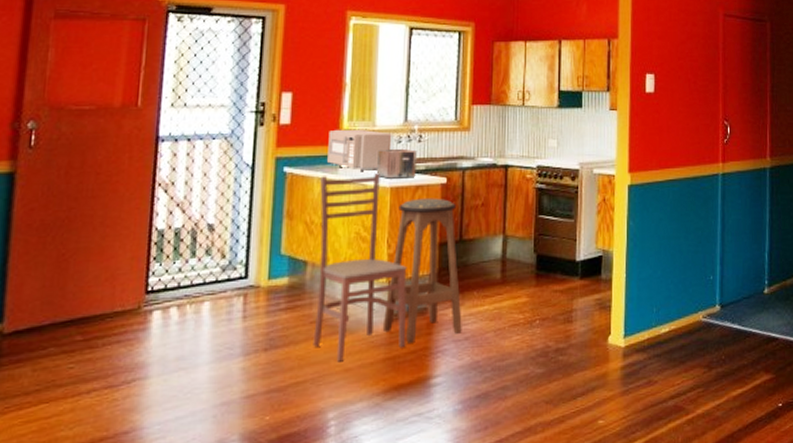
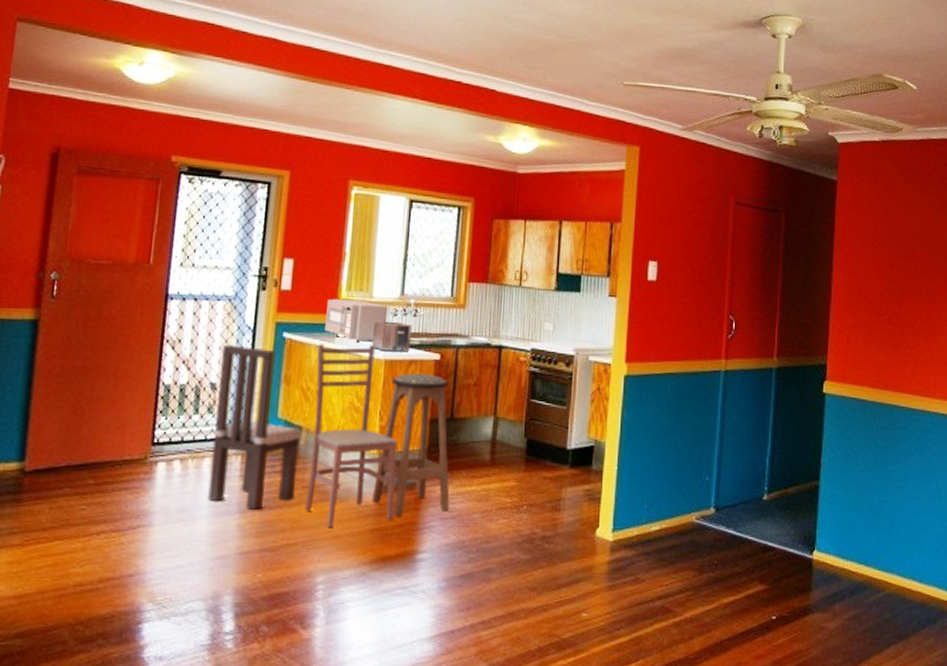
dining chair: none [208,183,306,351] -> present [208,344,301,510]

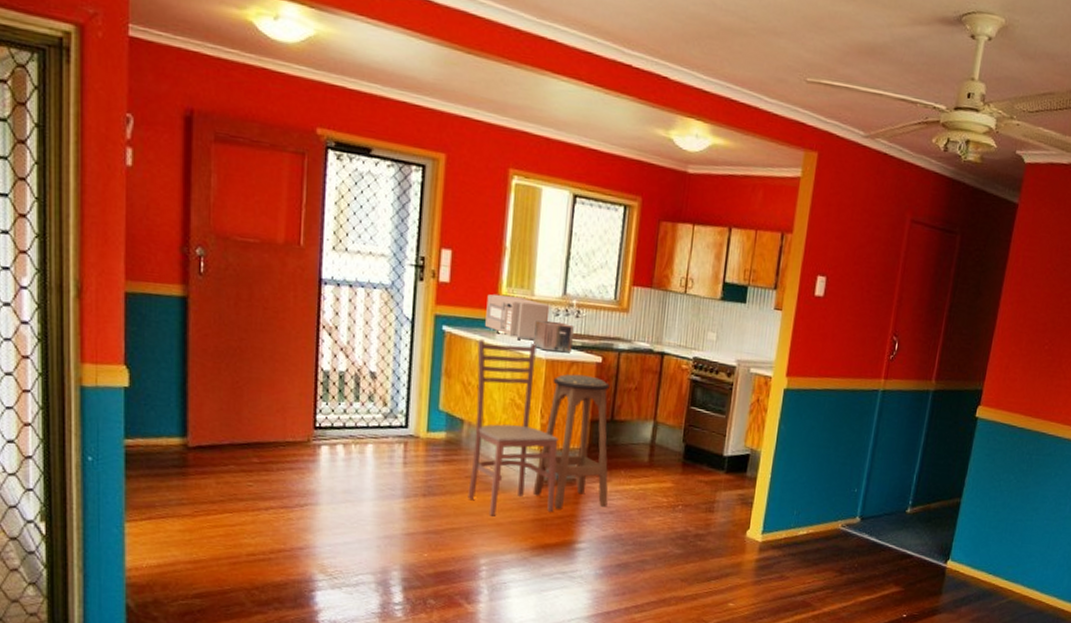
dining chair: present [208,344,301,510] -> none [372,334,462,495]

